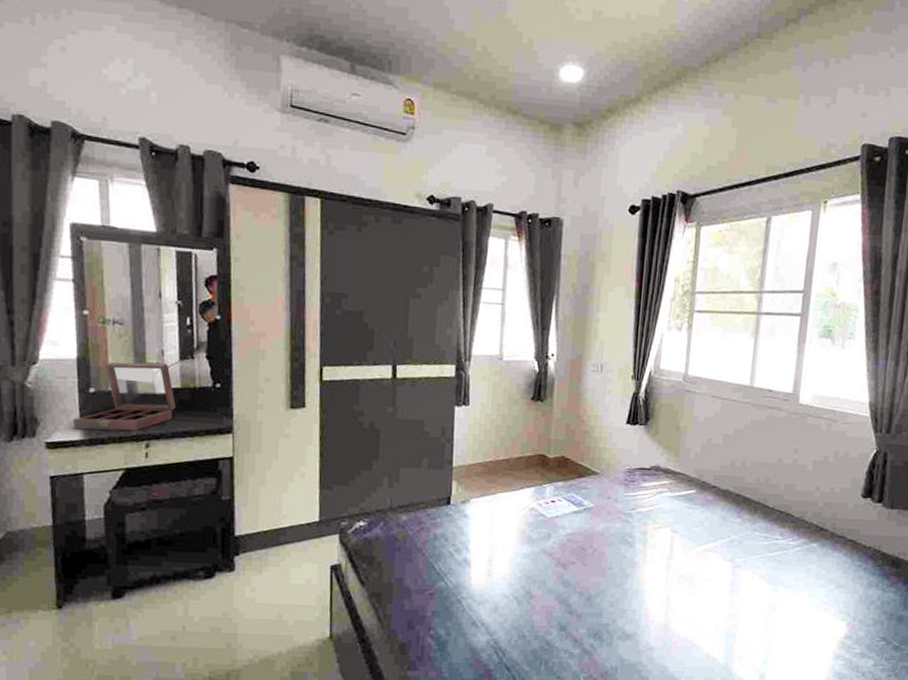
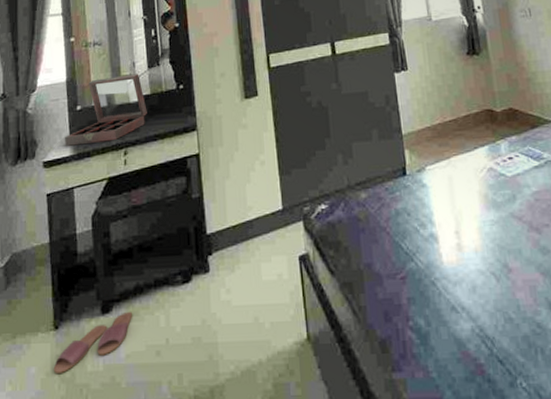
slippers: none [55,598,147,648] -> present [53,311,132,373]

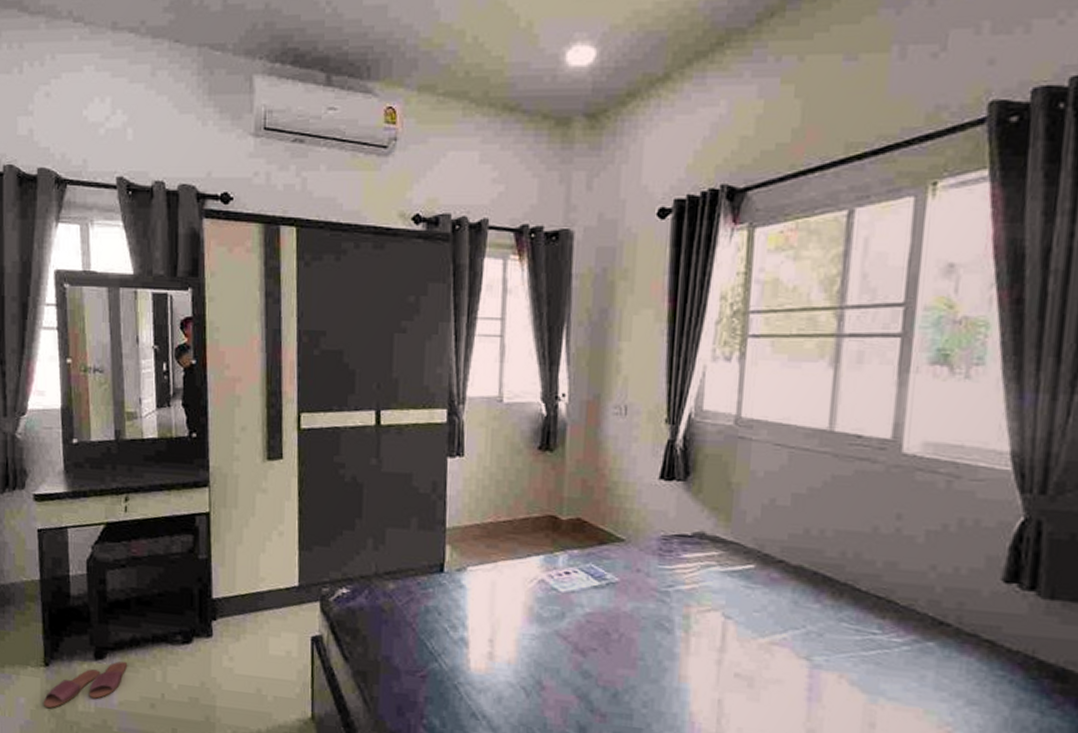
jewelry box: present [65,74,147,146] -> none [59,411,153,484]

